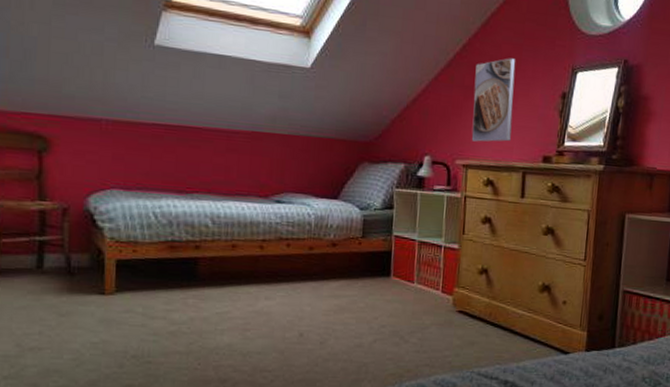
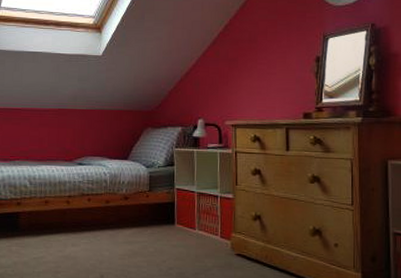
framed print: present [471,58,516,142] -> none [237,32,273,105]

